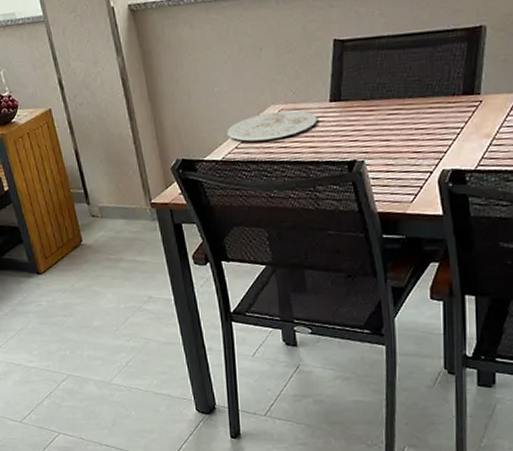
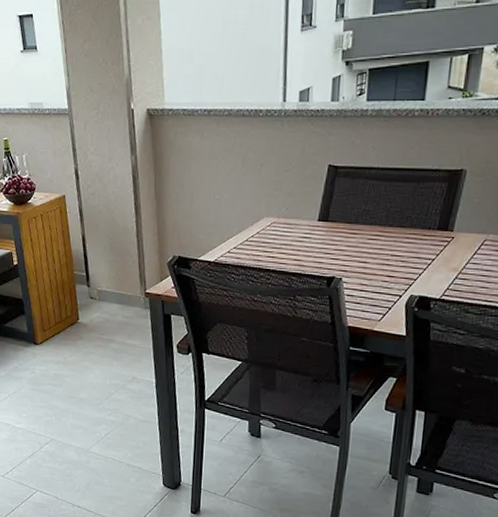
plate: present [226,110,318,141] -> none [221,224,305,249]

